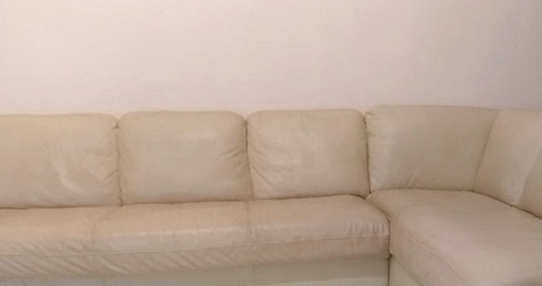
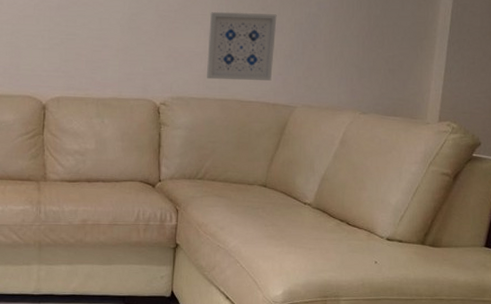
wall art: none [410,13,479,85] -> present [206,12,277,81]

